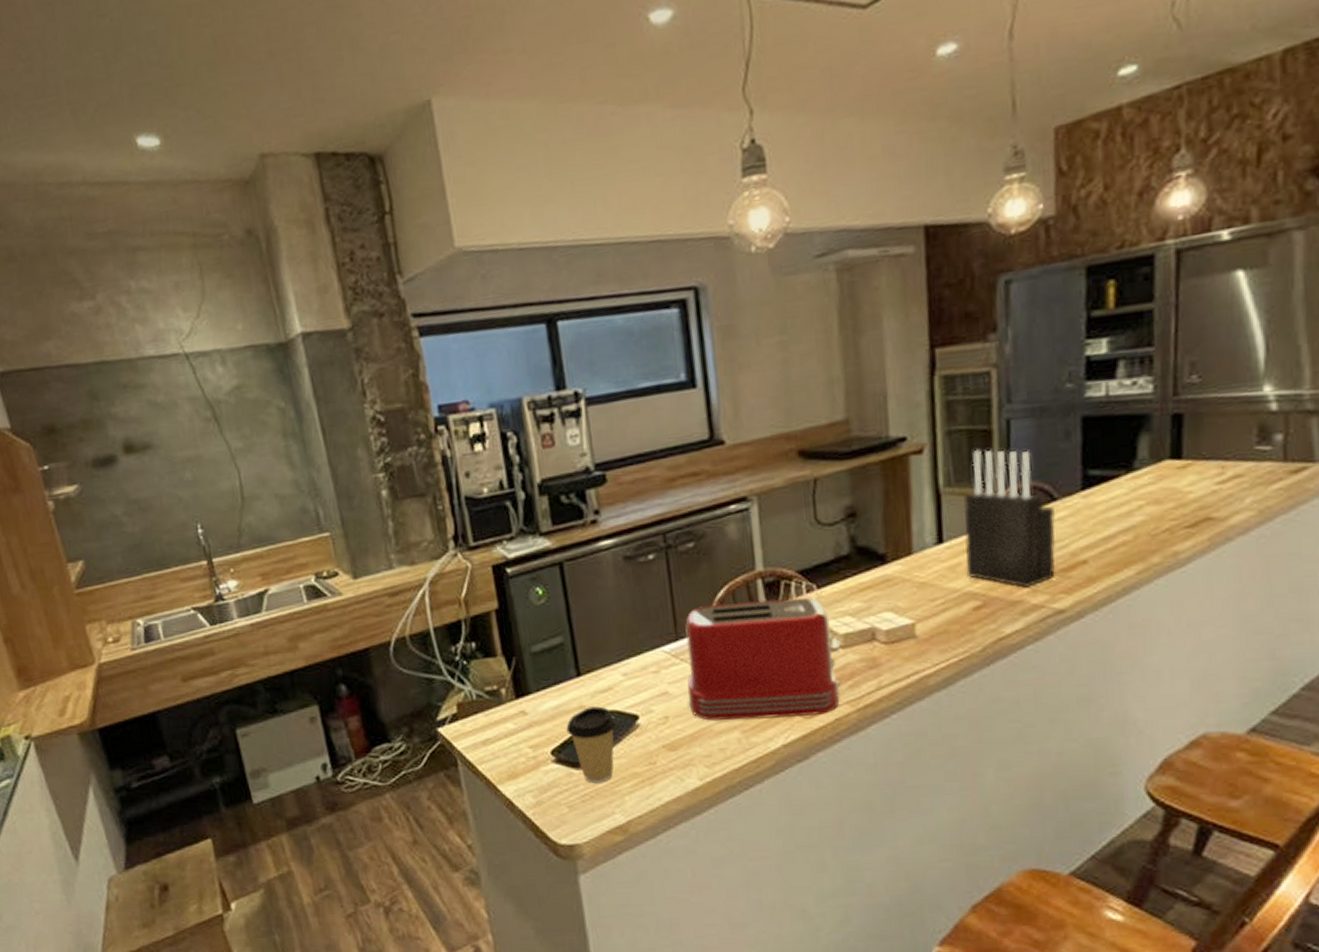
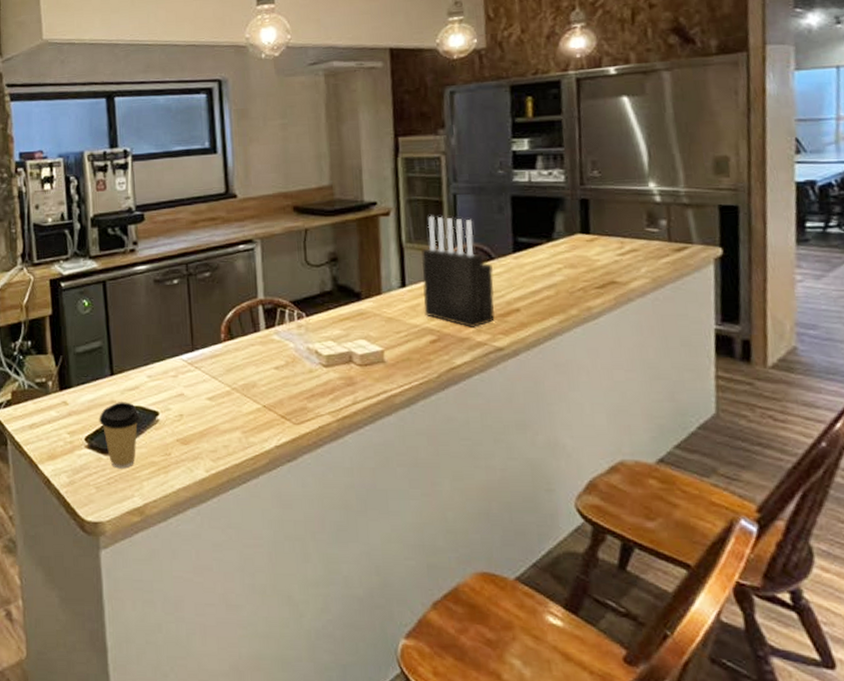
toaster: present [685,597,840,721] -> none [199,322,324,422]

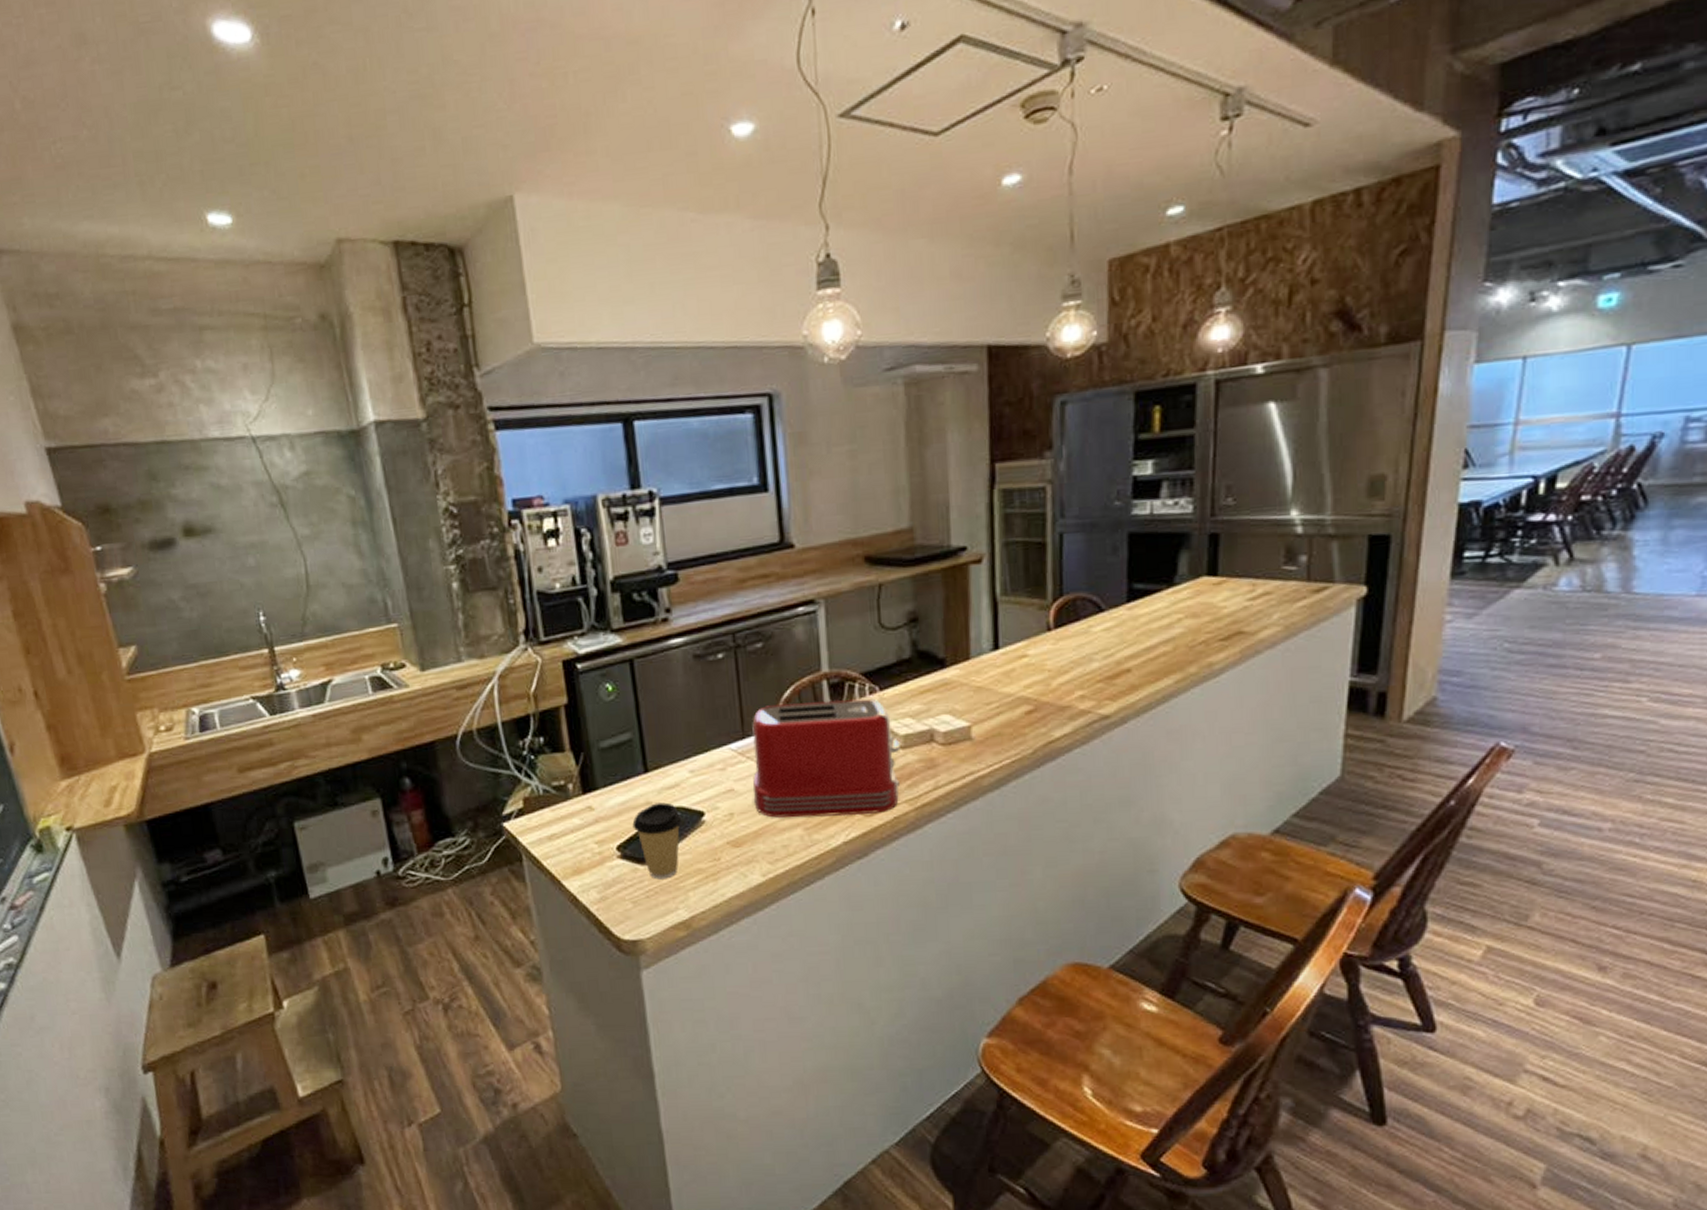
toaster: none [199,322,324,422] -> present [752,699,900,818]
knife block: present [421,215,495,327] -> none [1018,560,1103,694]

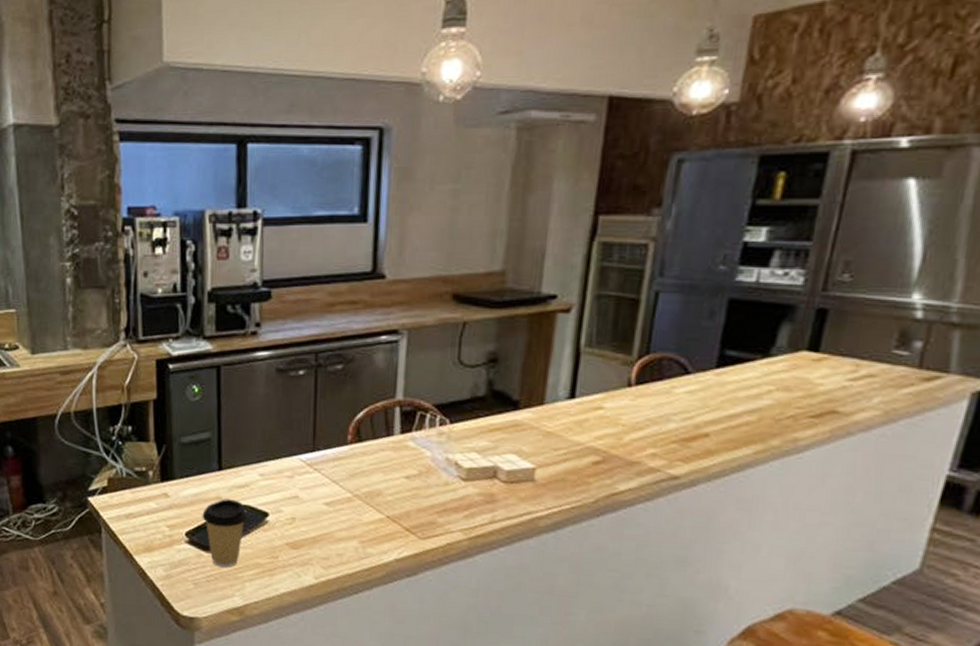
toaster: present [752,699,900,818] -> none [315,424,463,538]

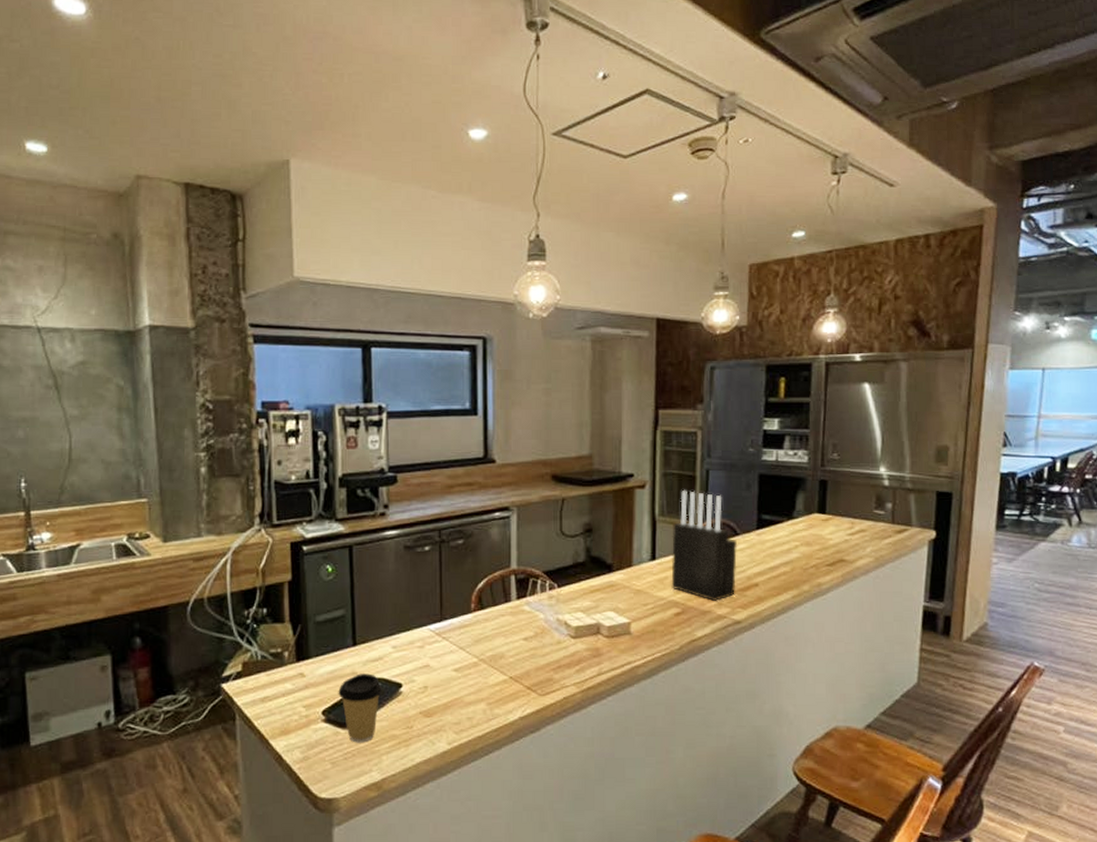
knife block: none [591,315,687,451] -> present [671,489,738,601]

